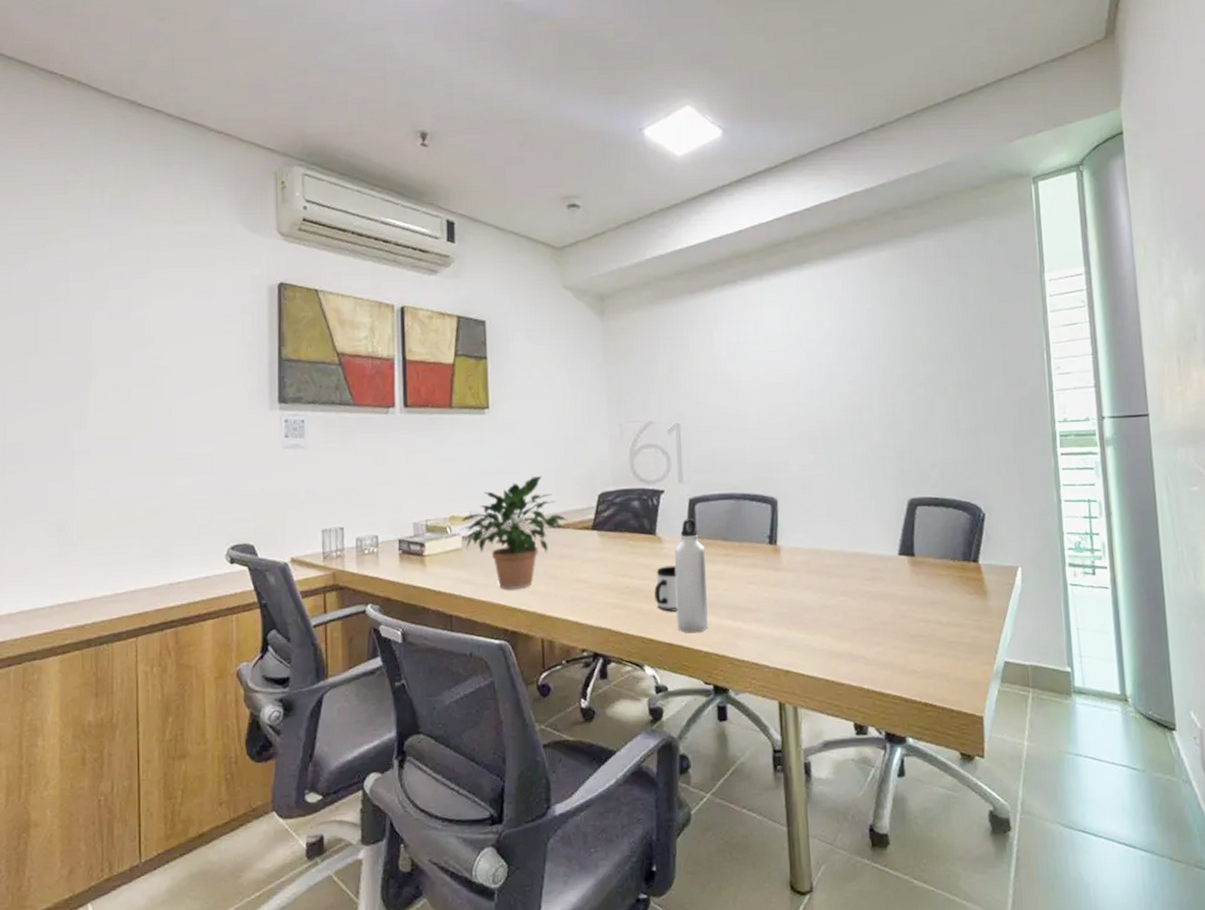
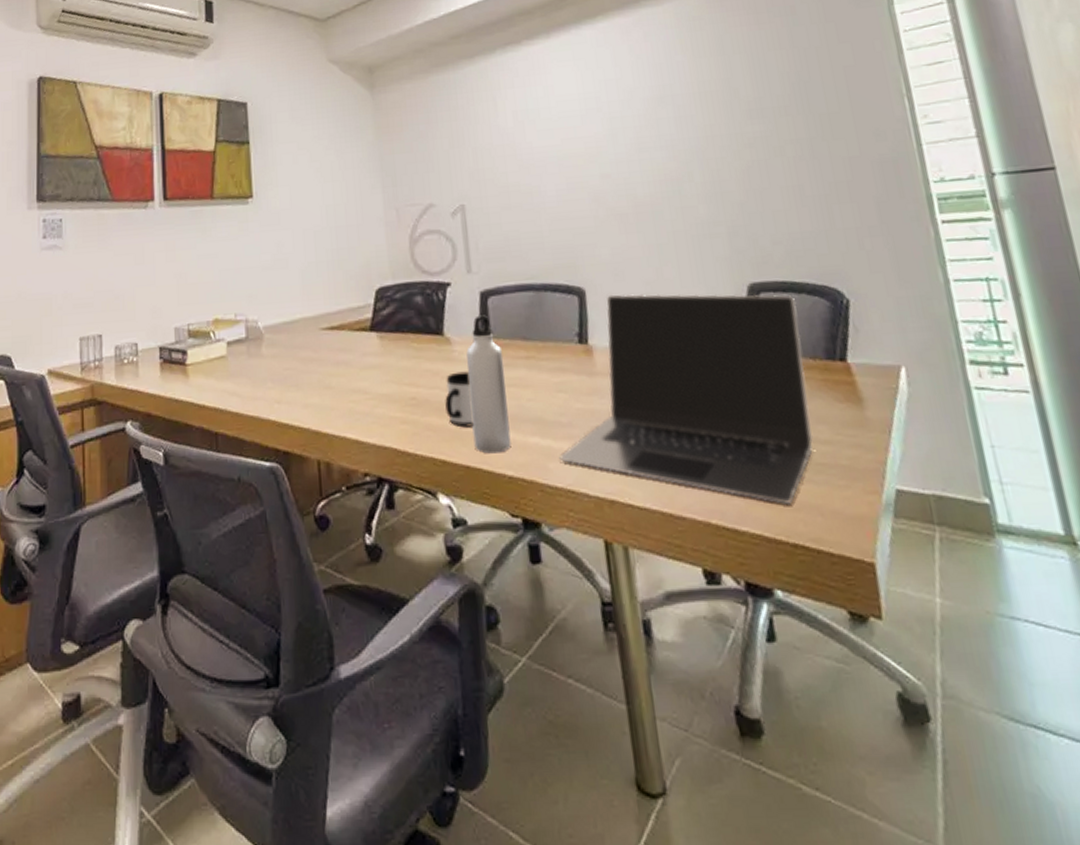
potted plant: present [459,475,568,590] -> none [223,270,343,403]
laptop: none [747,504,948,674] -> present [559,293,814,506]

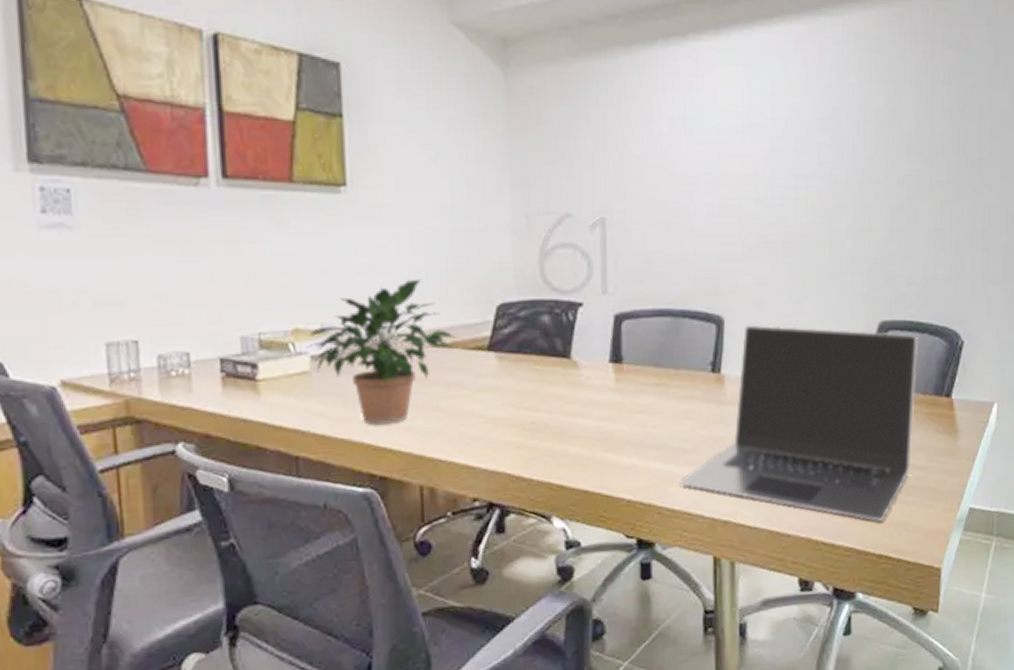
potted plant: none [223,270,343,403] -> present [306,278,456,425]
mug: present [445,371,474,428] -> none [567,396,596,453]
water bottle: present [466,315,511,454] -> none [593,339,634,479]

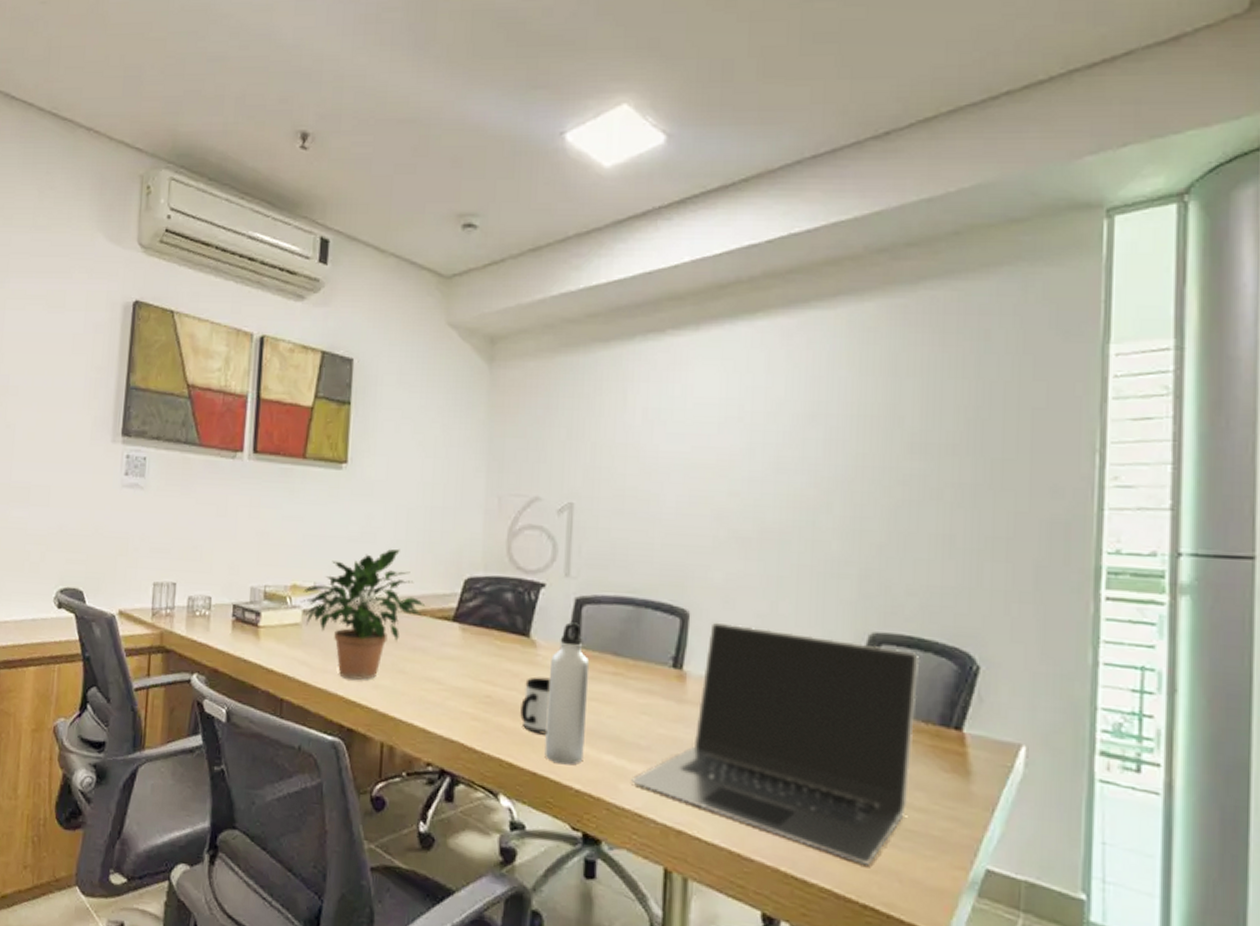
mug: none [567,396,596,453] -> present [520,677,550,735]
water bottle: none [593,339,634,479] -> present [544,622,590,765]

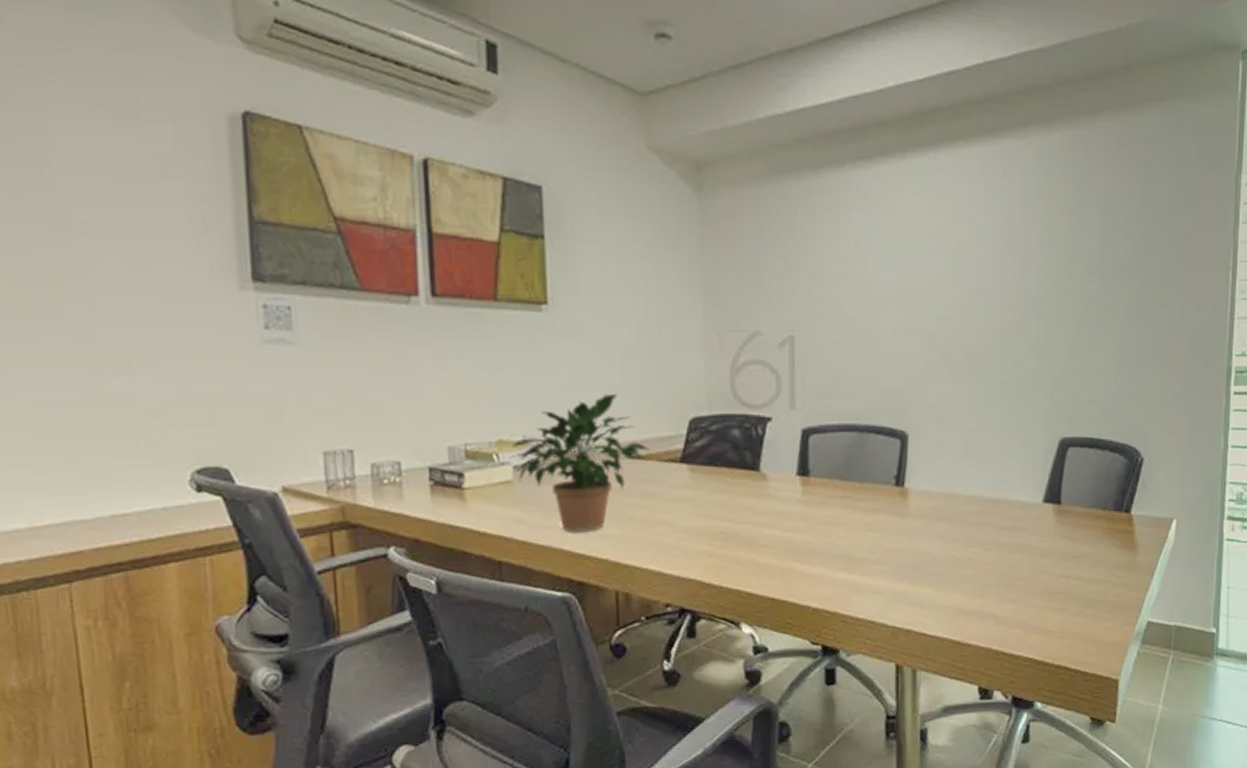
mug: present [520,677,550,735] -> none [756,508,783,562]
water bottle: present [544,622,590,765] -> none [781,453,820,587]
laptop: present [631,622,920,866] -> none [863,440,1099,634]

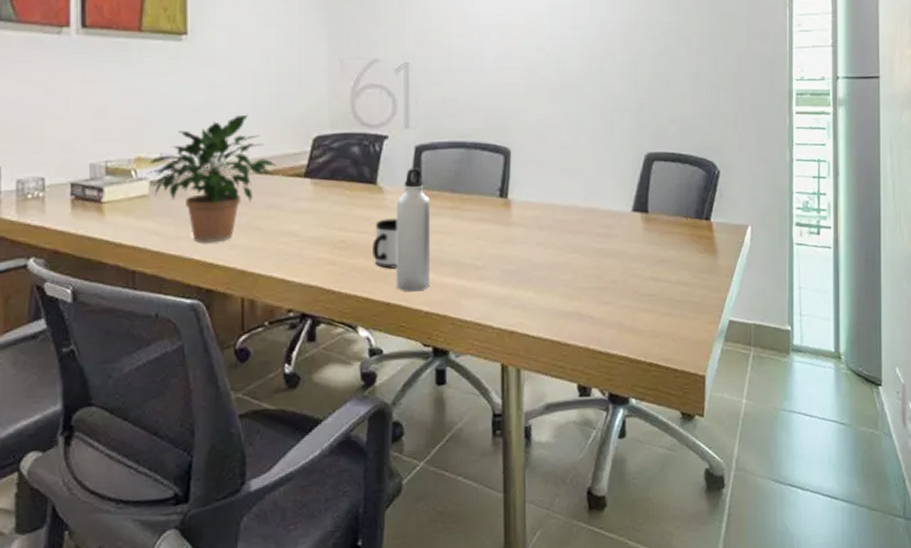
mug: none [756,508,783,562] -> present [372,218,397,269]
water bottle: none [781,453,820,587] -> present [396,167,431,292]

